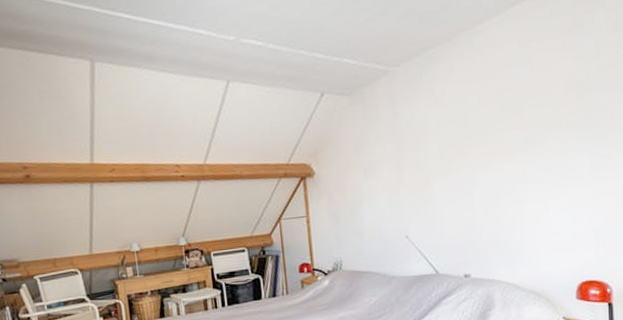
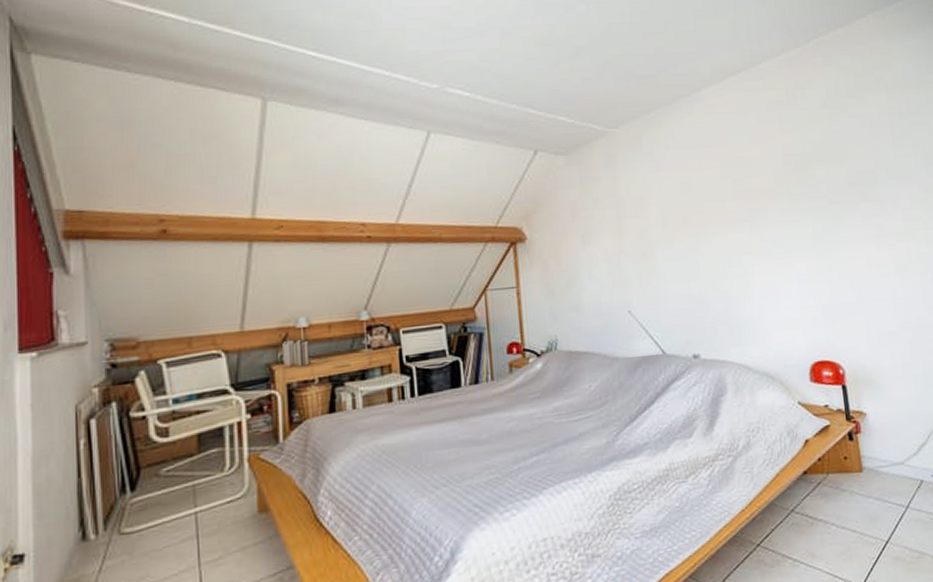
books: none [122,260,144,284] -> present [282,338,311,370]

